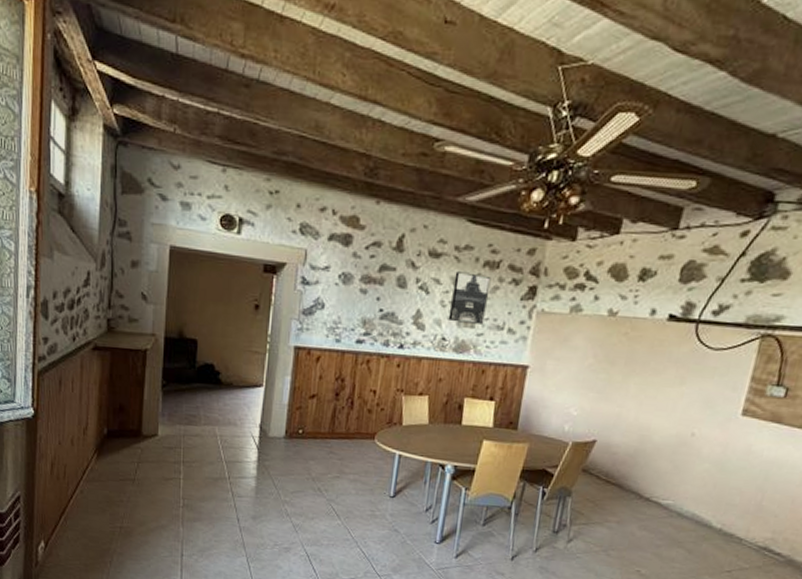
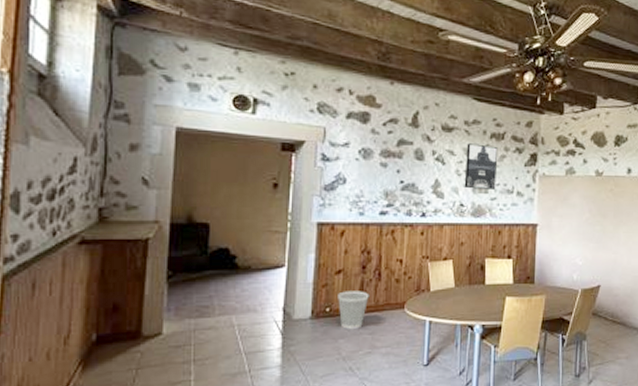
wastebasket: none [310,415,341,453] -> present [338,291,369,329]

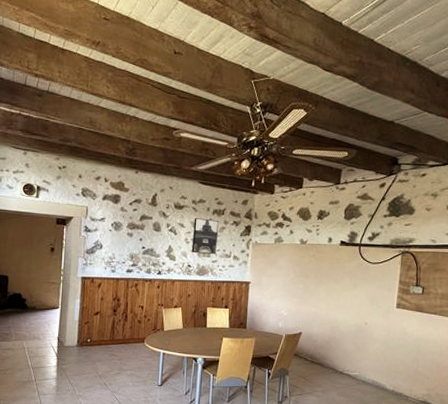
wastebasket: present [338,291,369,329] -> none [96,327,119,355]

